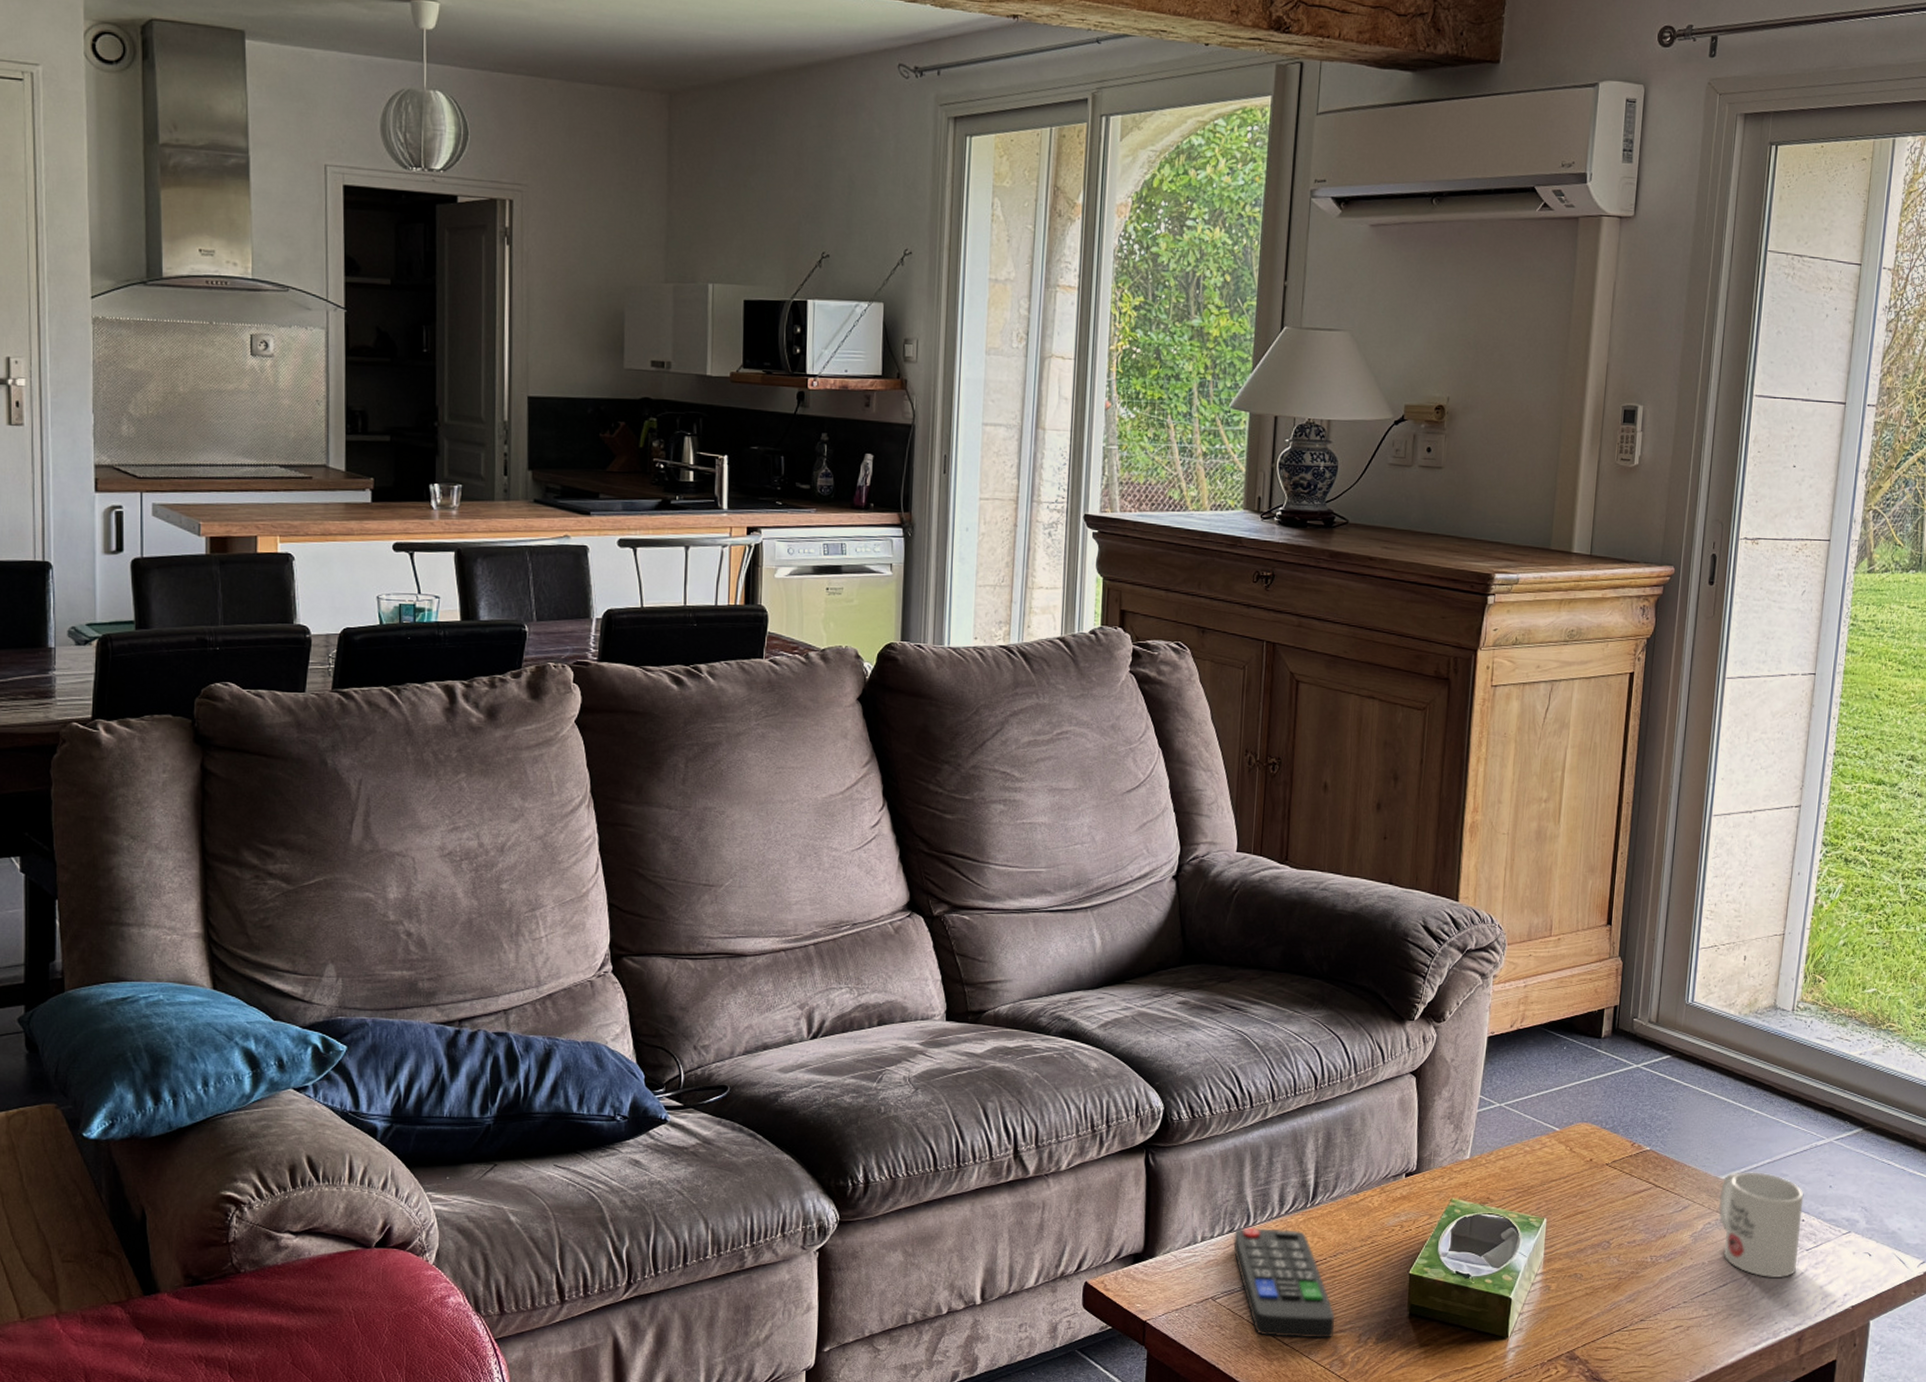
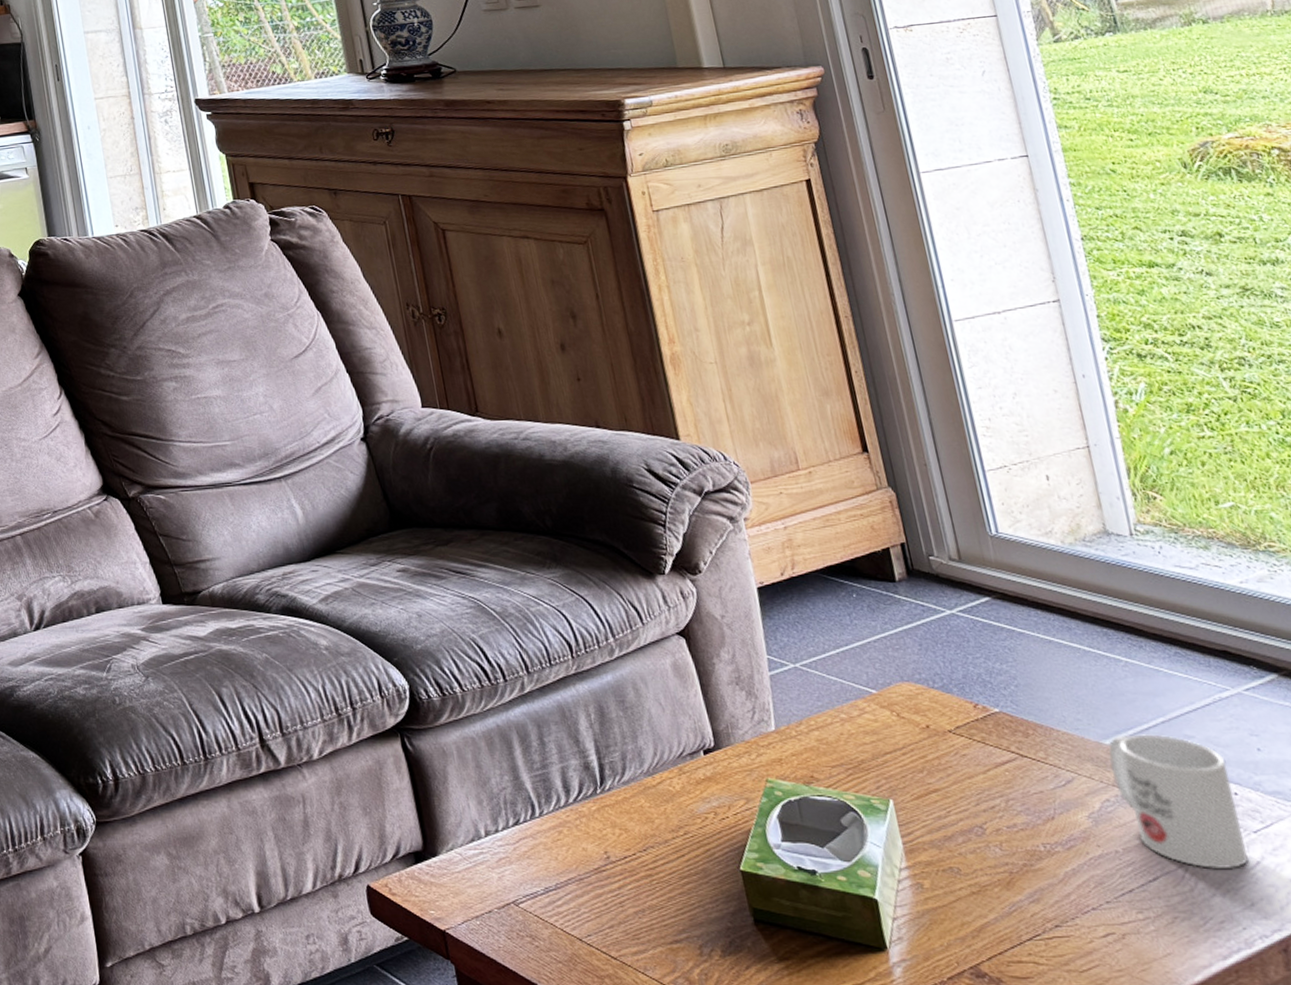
remote control: present [1233,1227,1336,1338] -> none [520,818,668,951]

